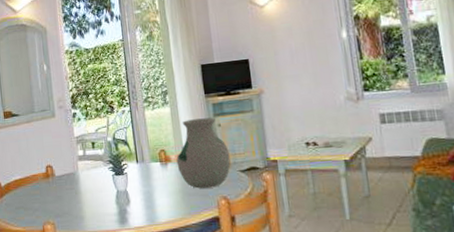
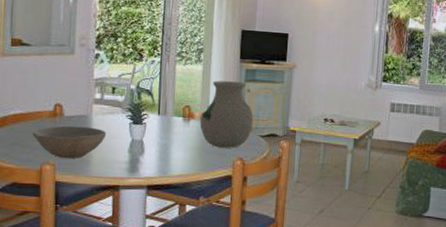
bowl: none [31,183,94,216] -> present [32,125,107,159]

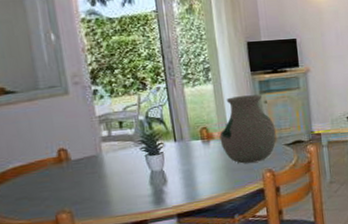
bowl: present [32,125,107,159] -> none [38,166,123,204]

